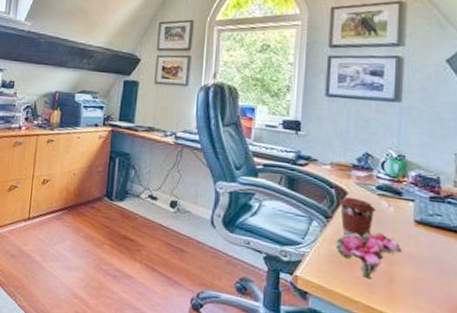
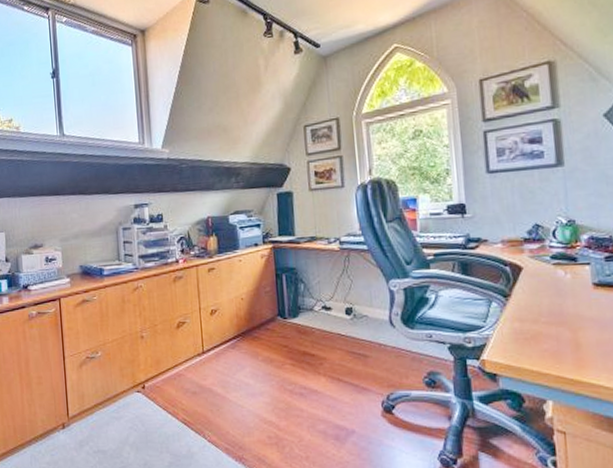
flower: present [335,230,403,280] -> none [517,301,585,351]
coffee cup: present [339,197,376,238] -> none [515,272,554,311]

